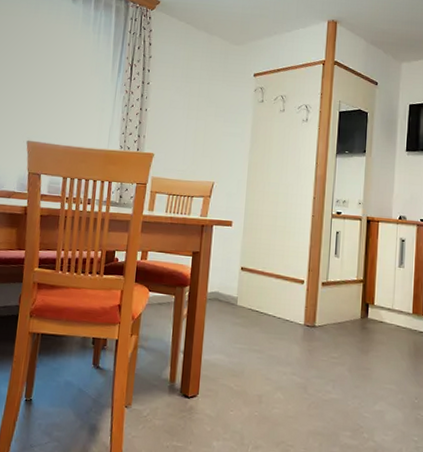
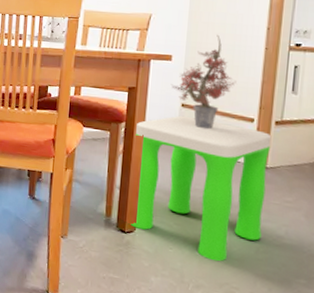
stool: none [194,278,319,421] -> present [131,115,272,262]
potted plant: none [231,202,289,292] -> present [170,34,237,130]

